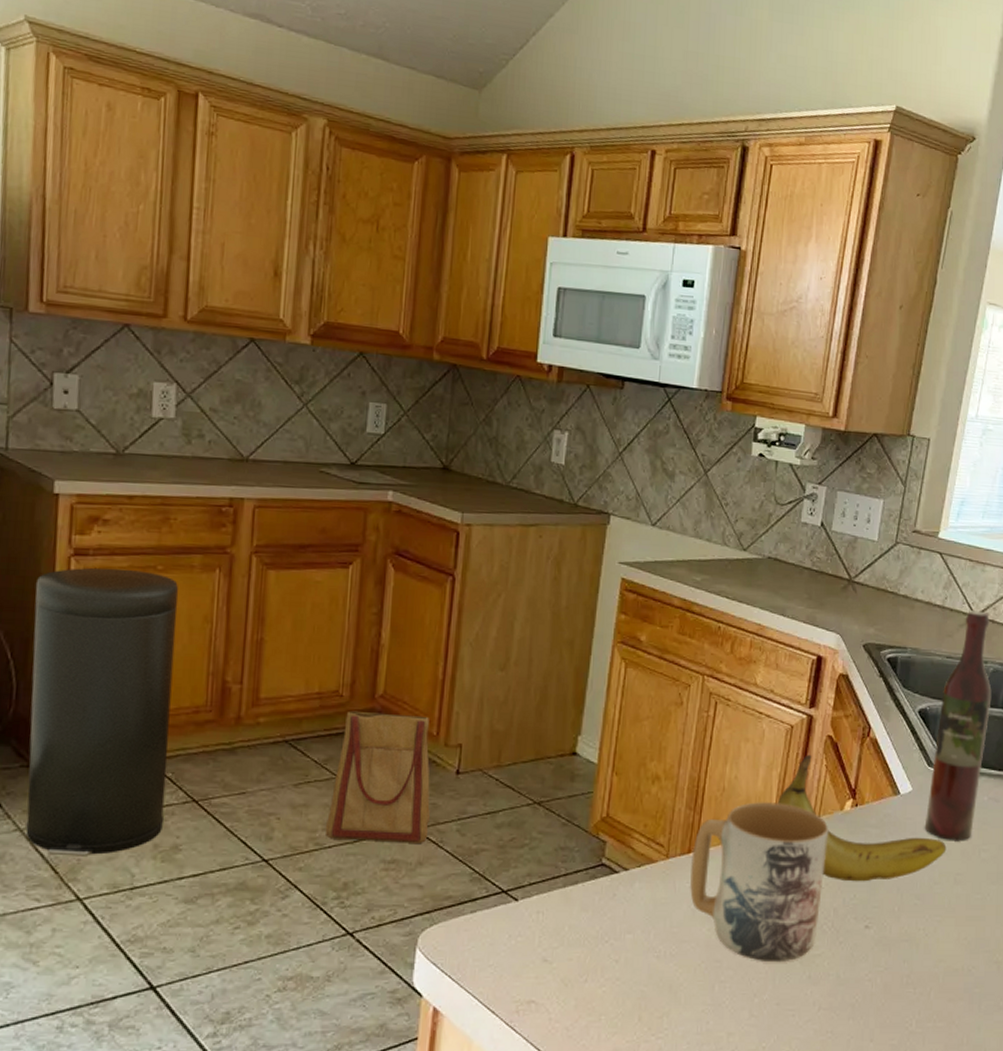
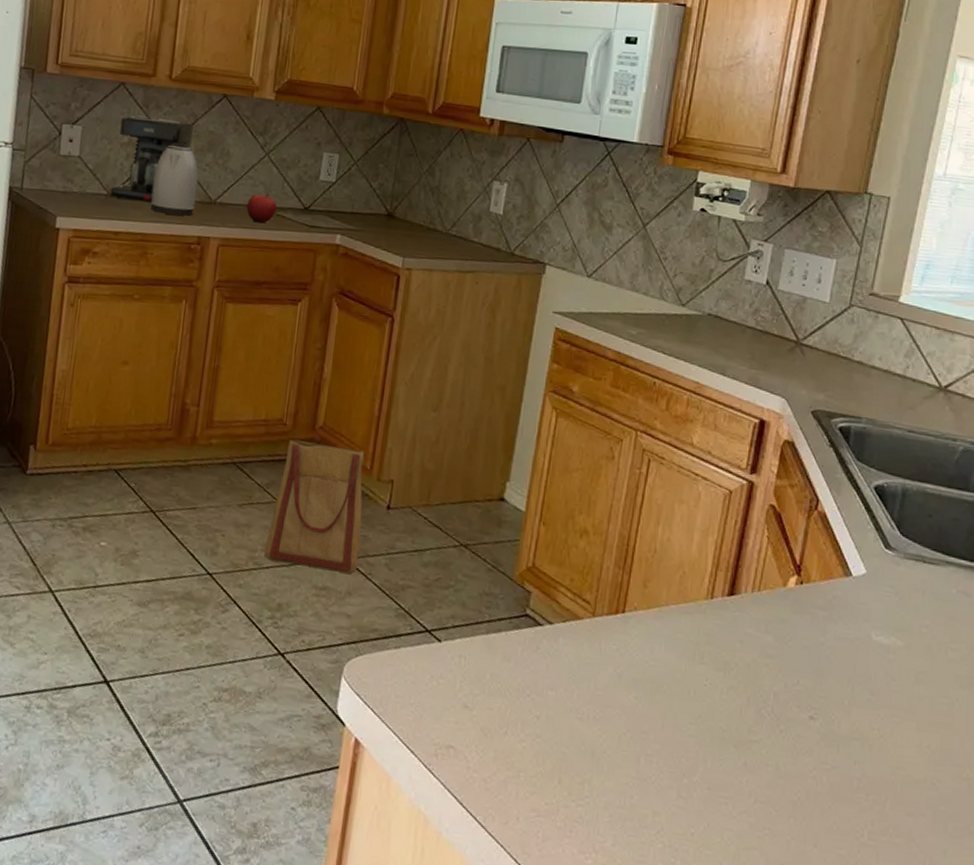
pedal bin: present [26,567,179,856] -> none [13,293,151,553]
coffee maker: none [119,363,217,462] -> present [109,116,194,203]
kettle: none [170,394,226,476] -> present [150,143,199,216]
fruit: none [284,448,320,481] -> present [246,193,277,224]
mug: present [689,802,829,963] -> none [615,567,770,744]
fruit: present [777,754,947,882] -> none [712,523,907,669]
wine bottle: present [924,610,992,841] -> none [880,382,962,636]

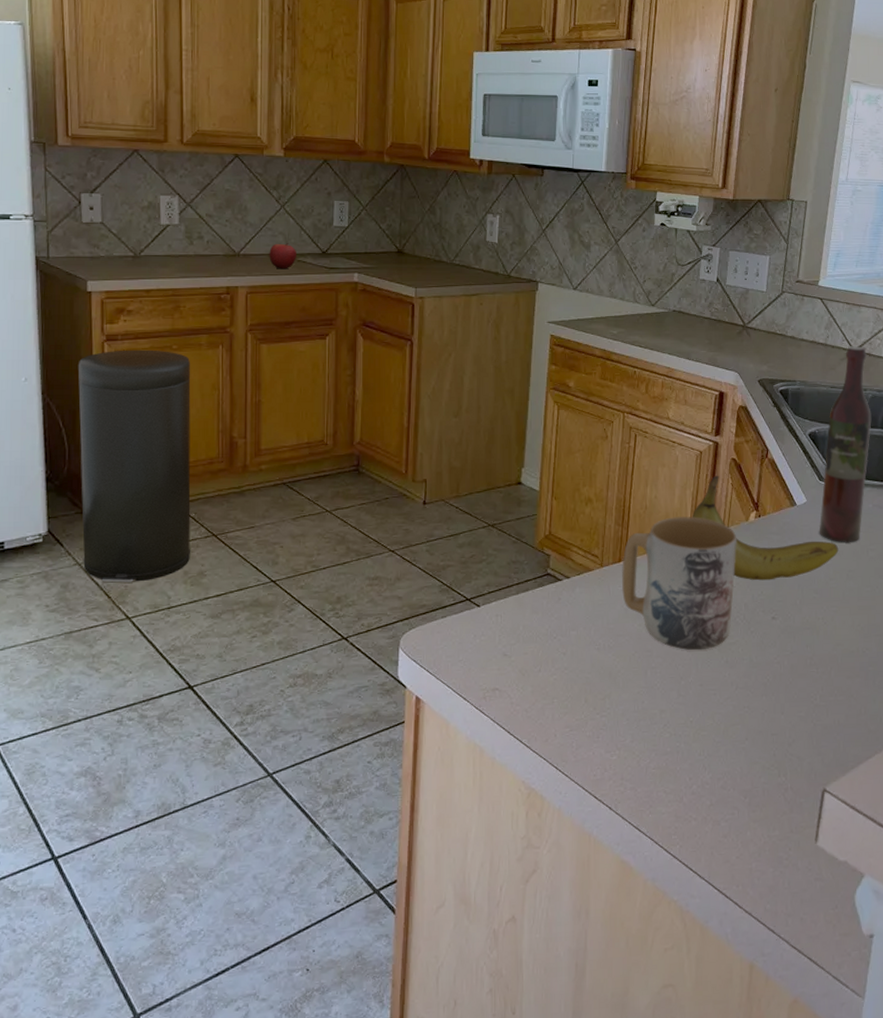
pedal bin: none [13,293,151,553] -> present [78,349,191,584]
coffee maker: present [109,116,194,203] -> none [136,180,211,260]
kettle: present [150,143,199,216] -> none [177,203,221,269]
shopping bag: present [263,439,364,574] -> none [319,456,405,563]
mug: none [615,567,770,744] -> present [621,517,737,651]
fruit: none [712,523,907,669] -> present [691,475,839,581]
wine bottle: none [880,382,962,636] -> present [819,346,872,543]

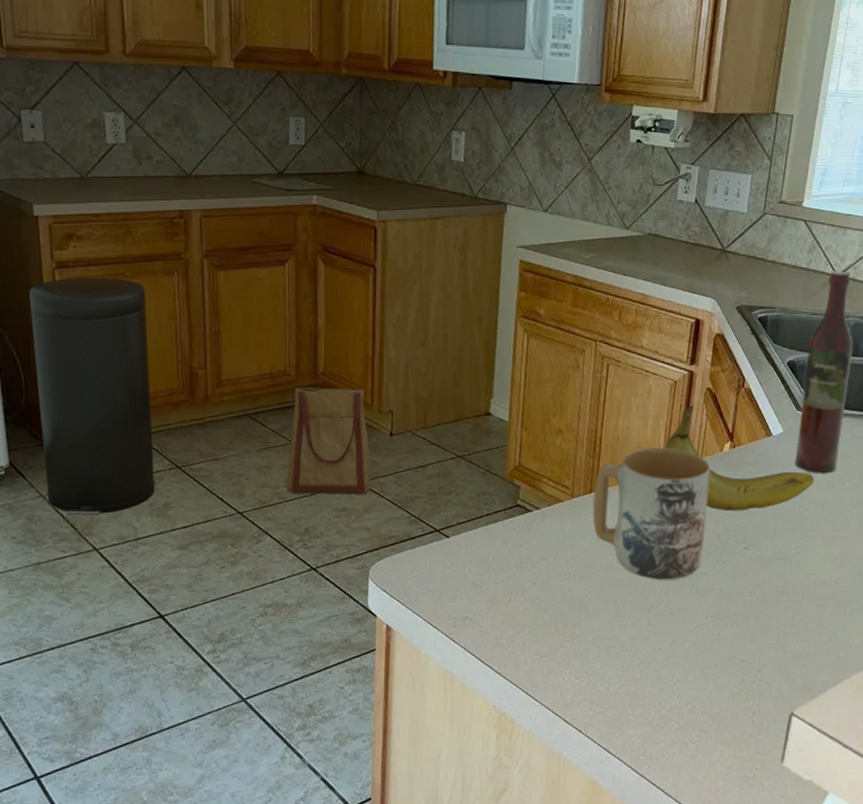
fruit: present [269,242,298,270] -> none [222,162,253,192]
shopping bag: none [319,456,405,563] -> present [286,387,372,494]

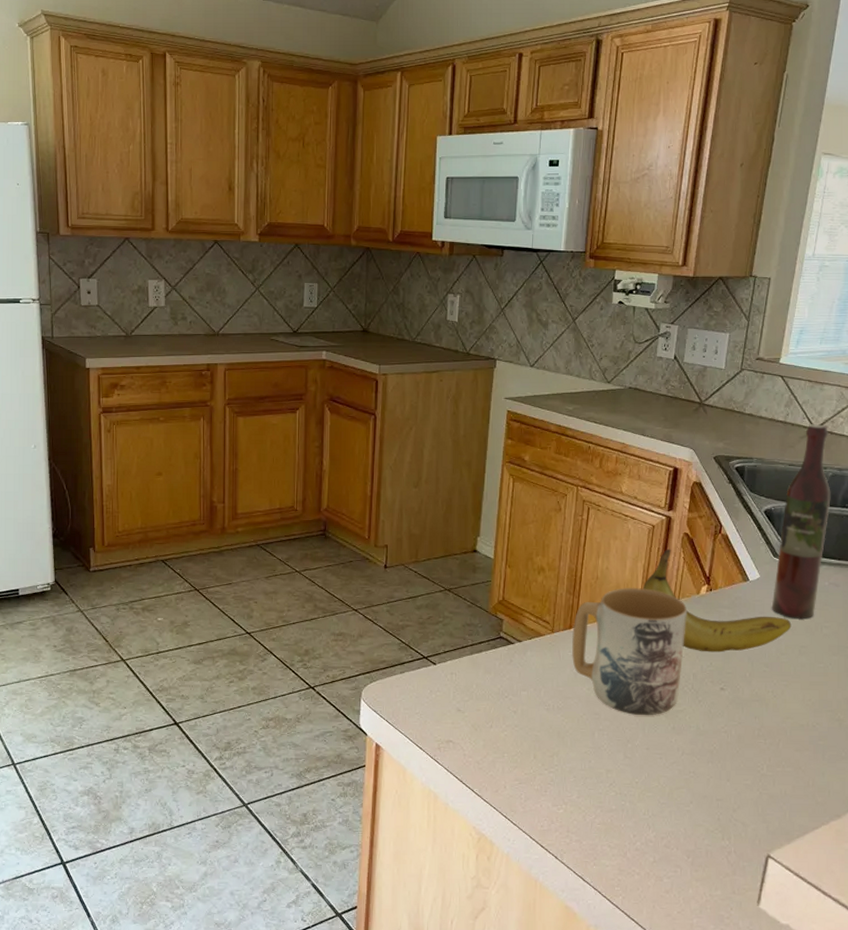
pedal bin: present [29,277,156,516] -> none [78,421,177,630]
shopping bag: present [286,387,372,494] -> none [289,521,367,621]

